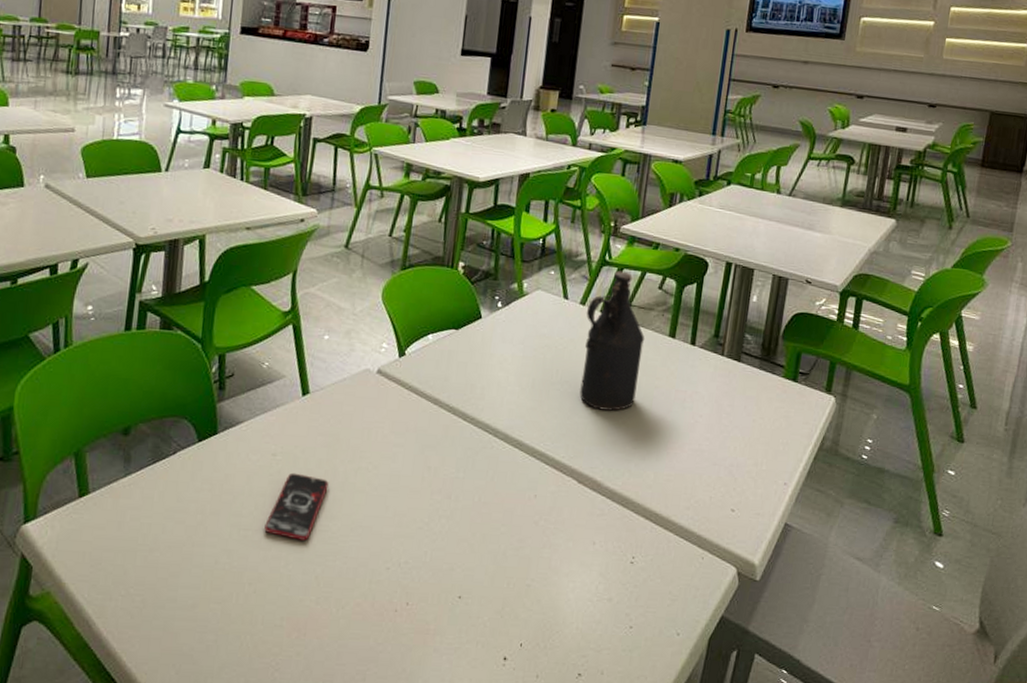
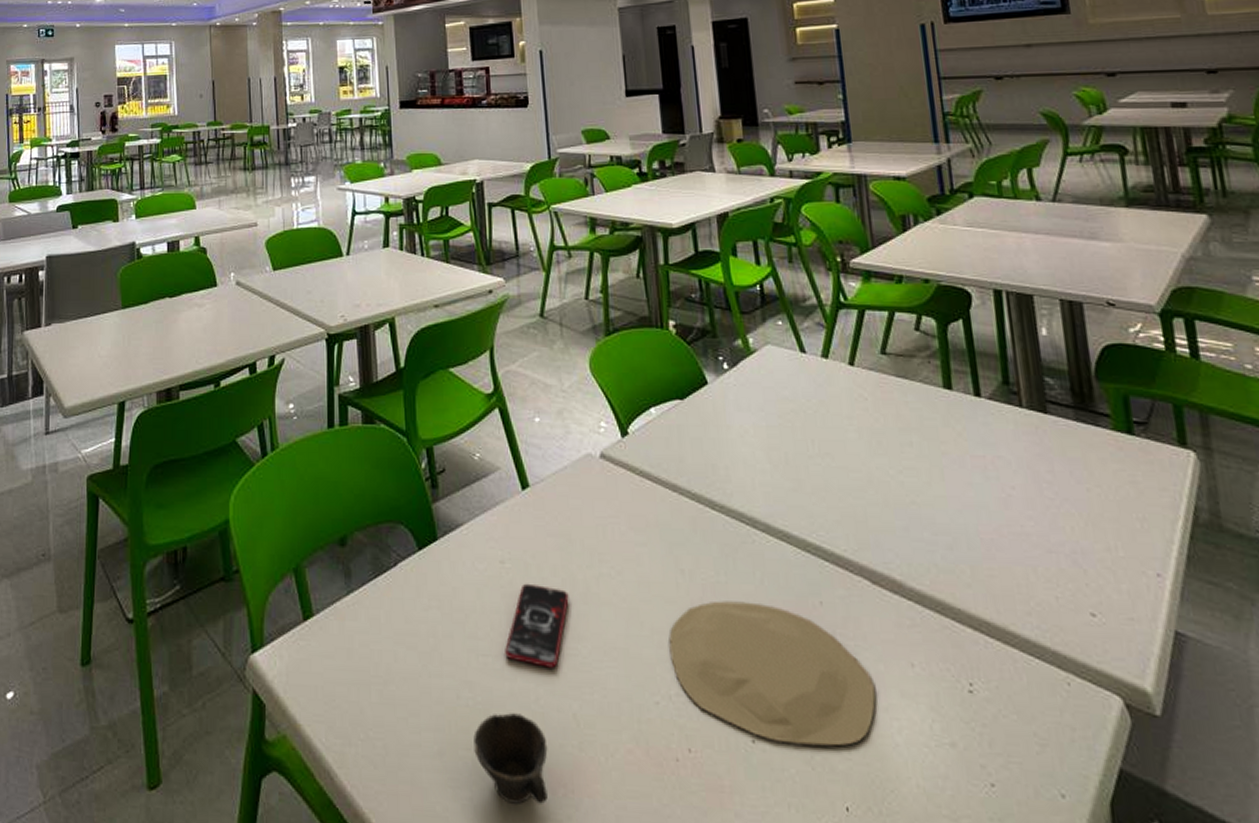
cup: none [224,575,289,645] -> present [473,713,548,806]
plate: none [405,492,562,601] -> present [669,601,876,747]
bottle: present [579,270,645,411] -> none [831,313,920,487]

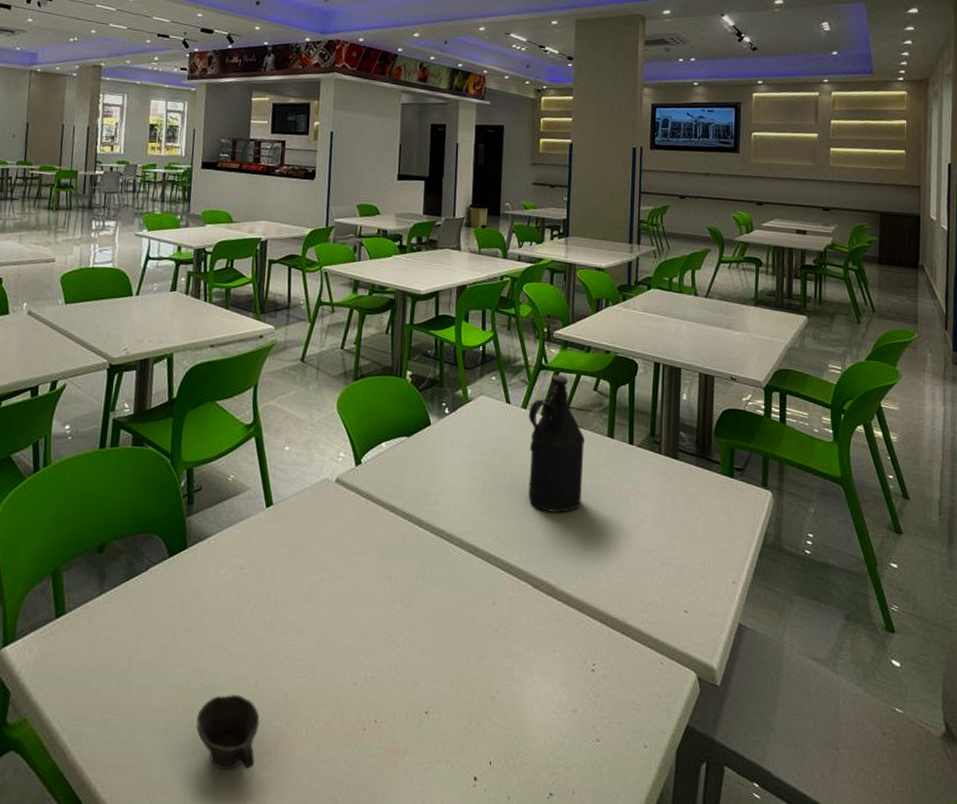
smartphone: present [505,583,569,668] -> none [233,586,294,657]
plate: present [669,601,876,747] -> none [370,601,524,715]
bottle: none [831,313,920,487] -> present [528,374,585,513]

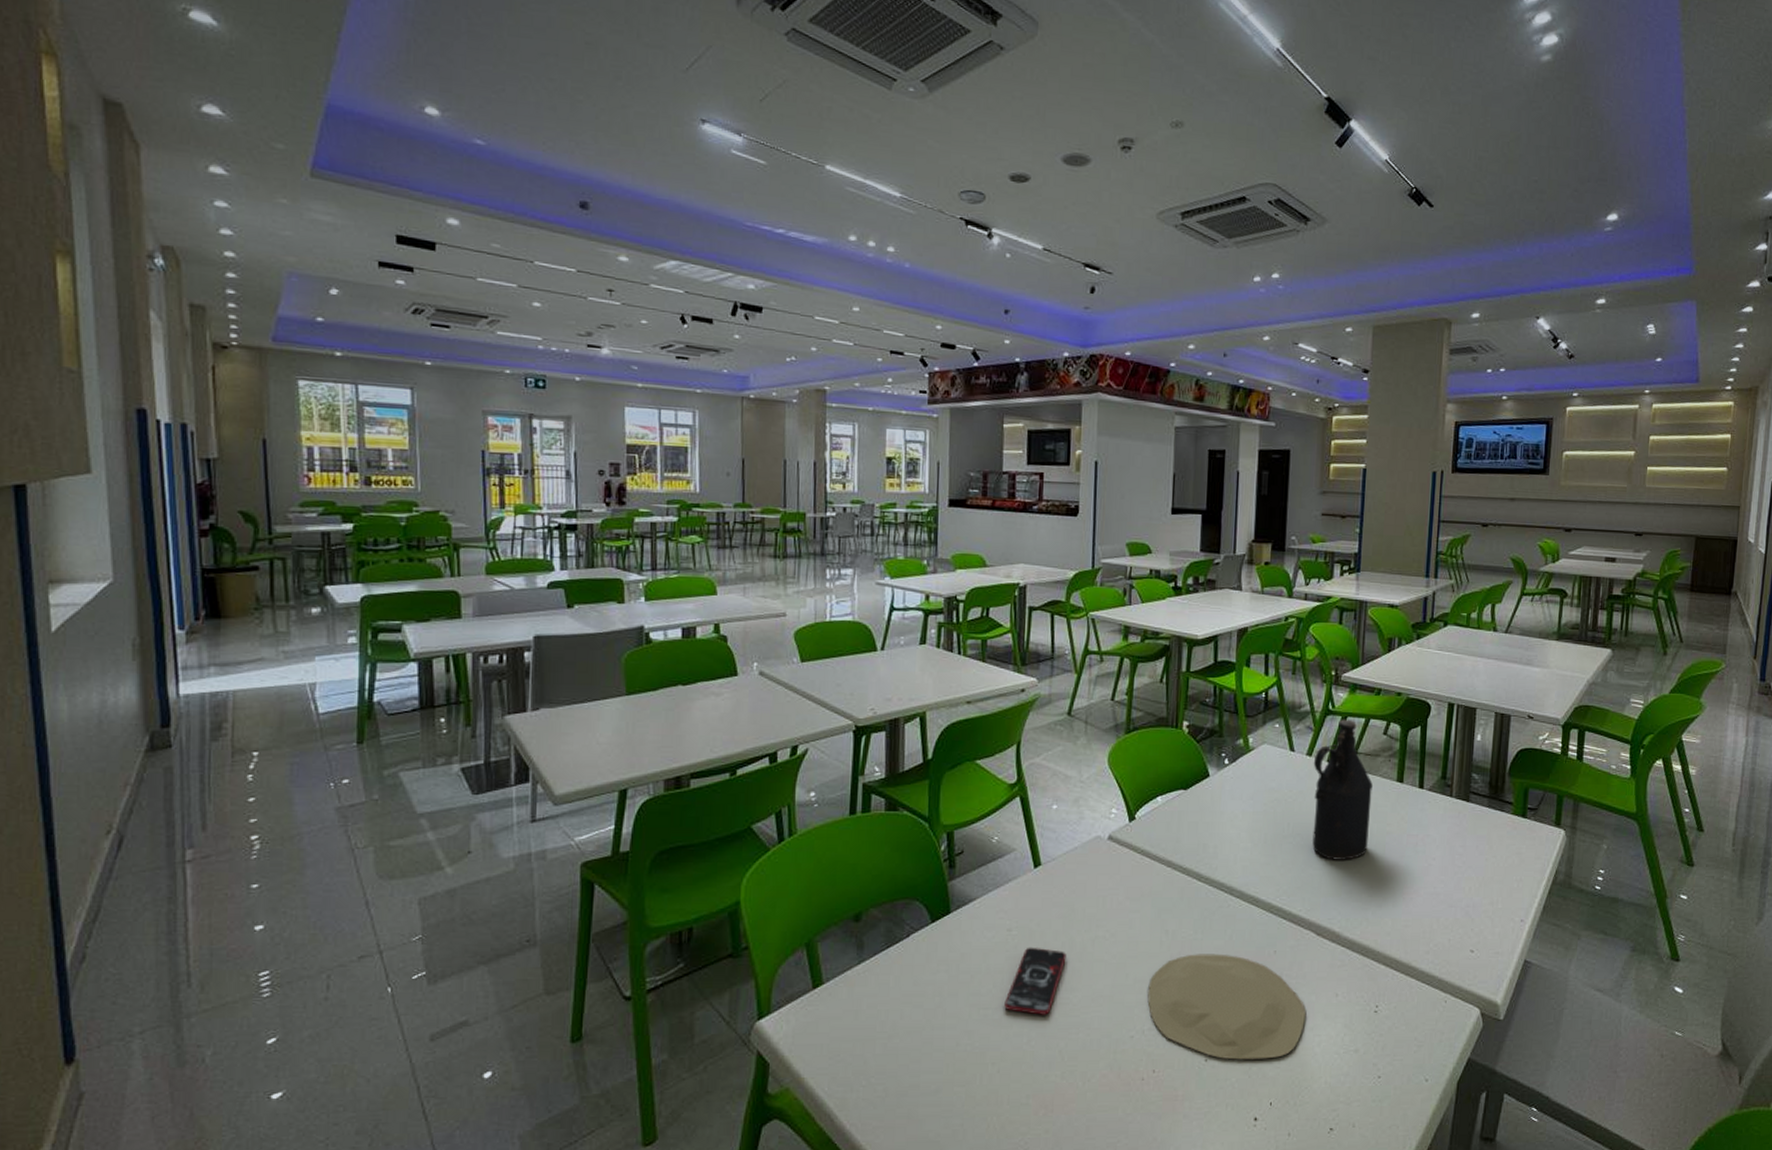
cup: present [196,695,260,770] -> none [968,1054,1034,1125]
smartphone: none [233,586,294,657] -> present [1004,947,1067,1015]
plate: none [370,601,524,715] -> present [1147,954,1306,1060]

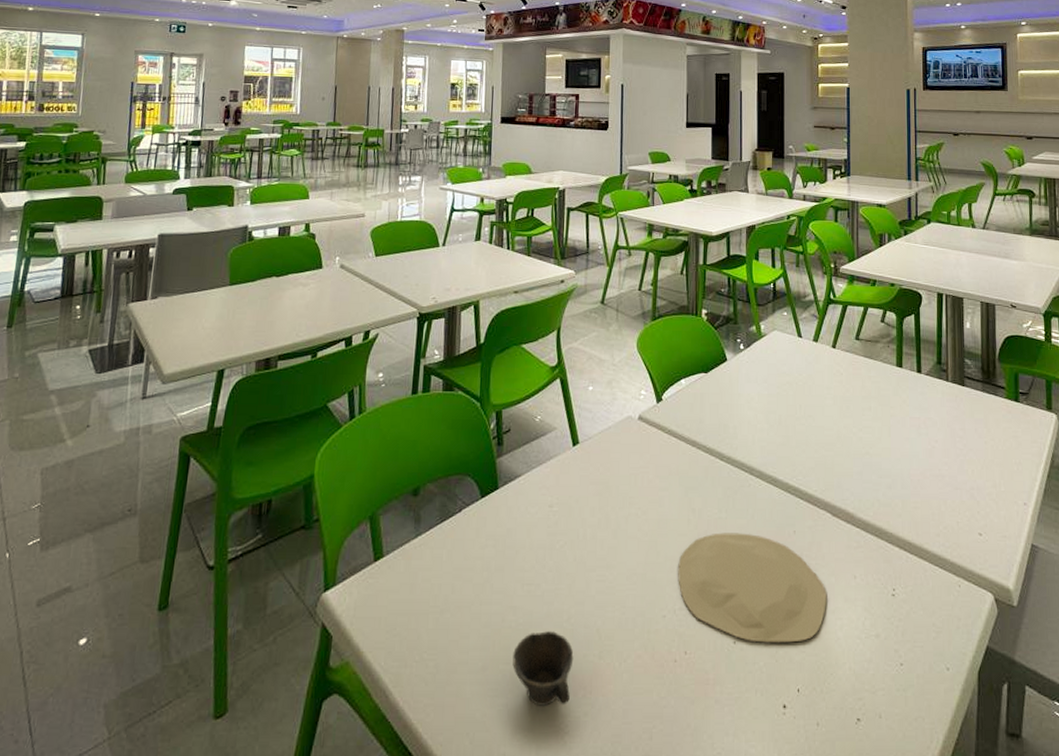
cup: none [968,1054,1034,1125] -> present [512,631,574,706]
smartphone: present [1004,947,1067,1015] -> none [546,523,603,592]
bottle: present [1312,719,1373,860] -> none [819,308,875,442]

